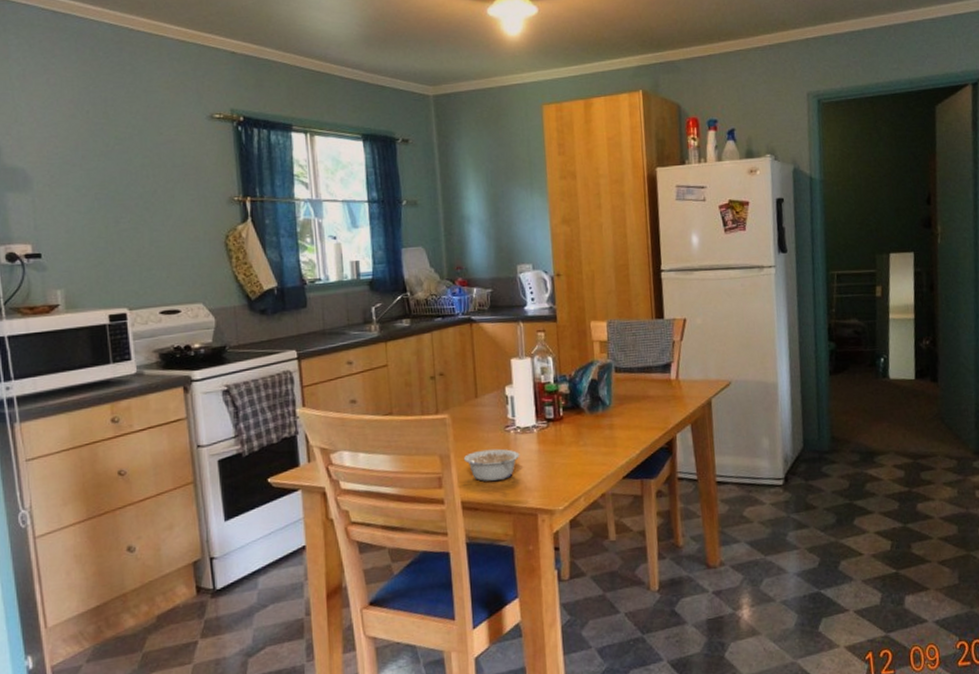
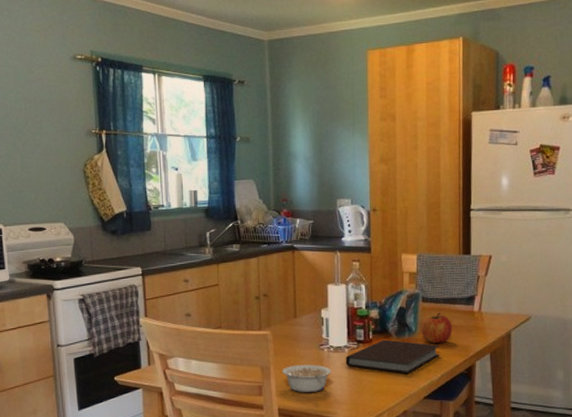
notebook: none [534,416,638,453] -> present [345,339,440,374]
apple: none [615,383,650,417] -> present [421,312,453,343]

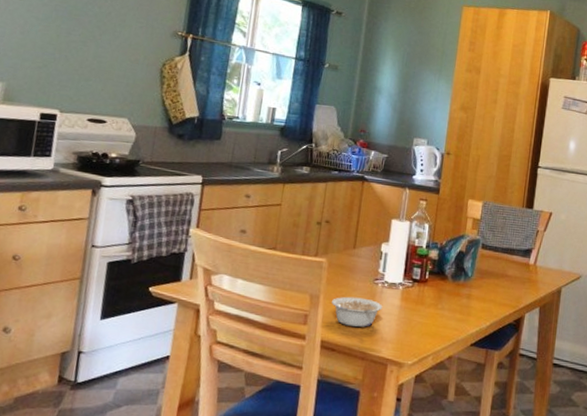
notebook: present [345,339,440,374] -> none [397,281,493,319]
apple: present [421,312,453,343] -> none [476,261,508,292]

